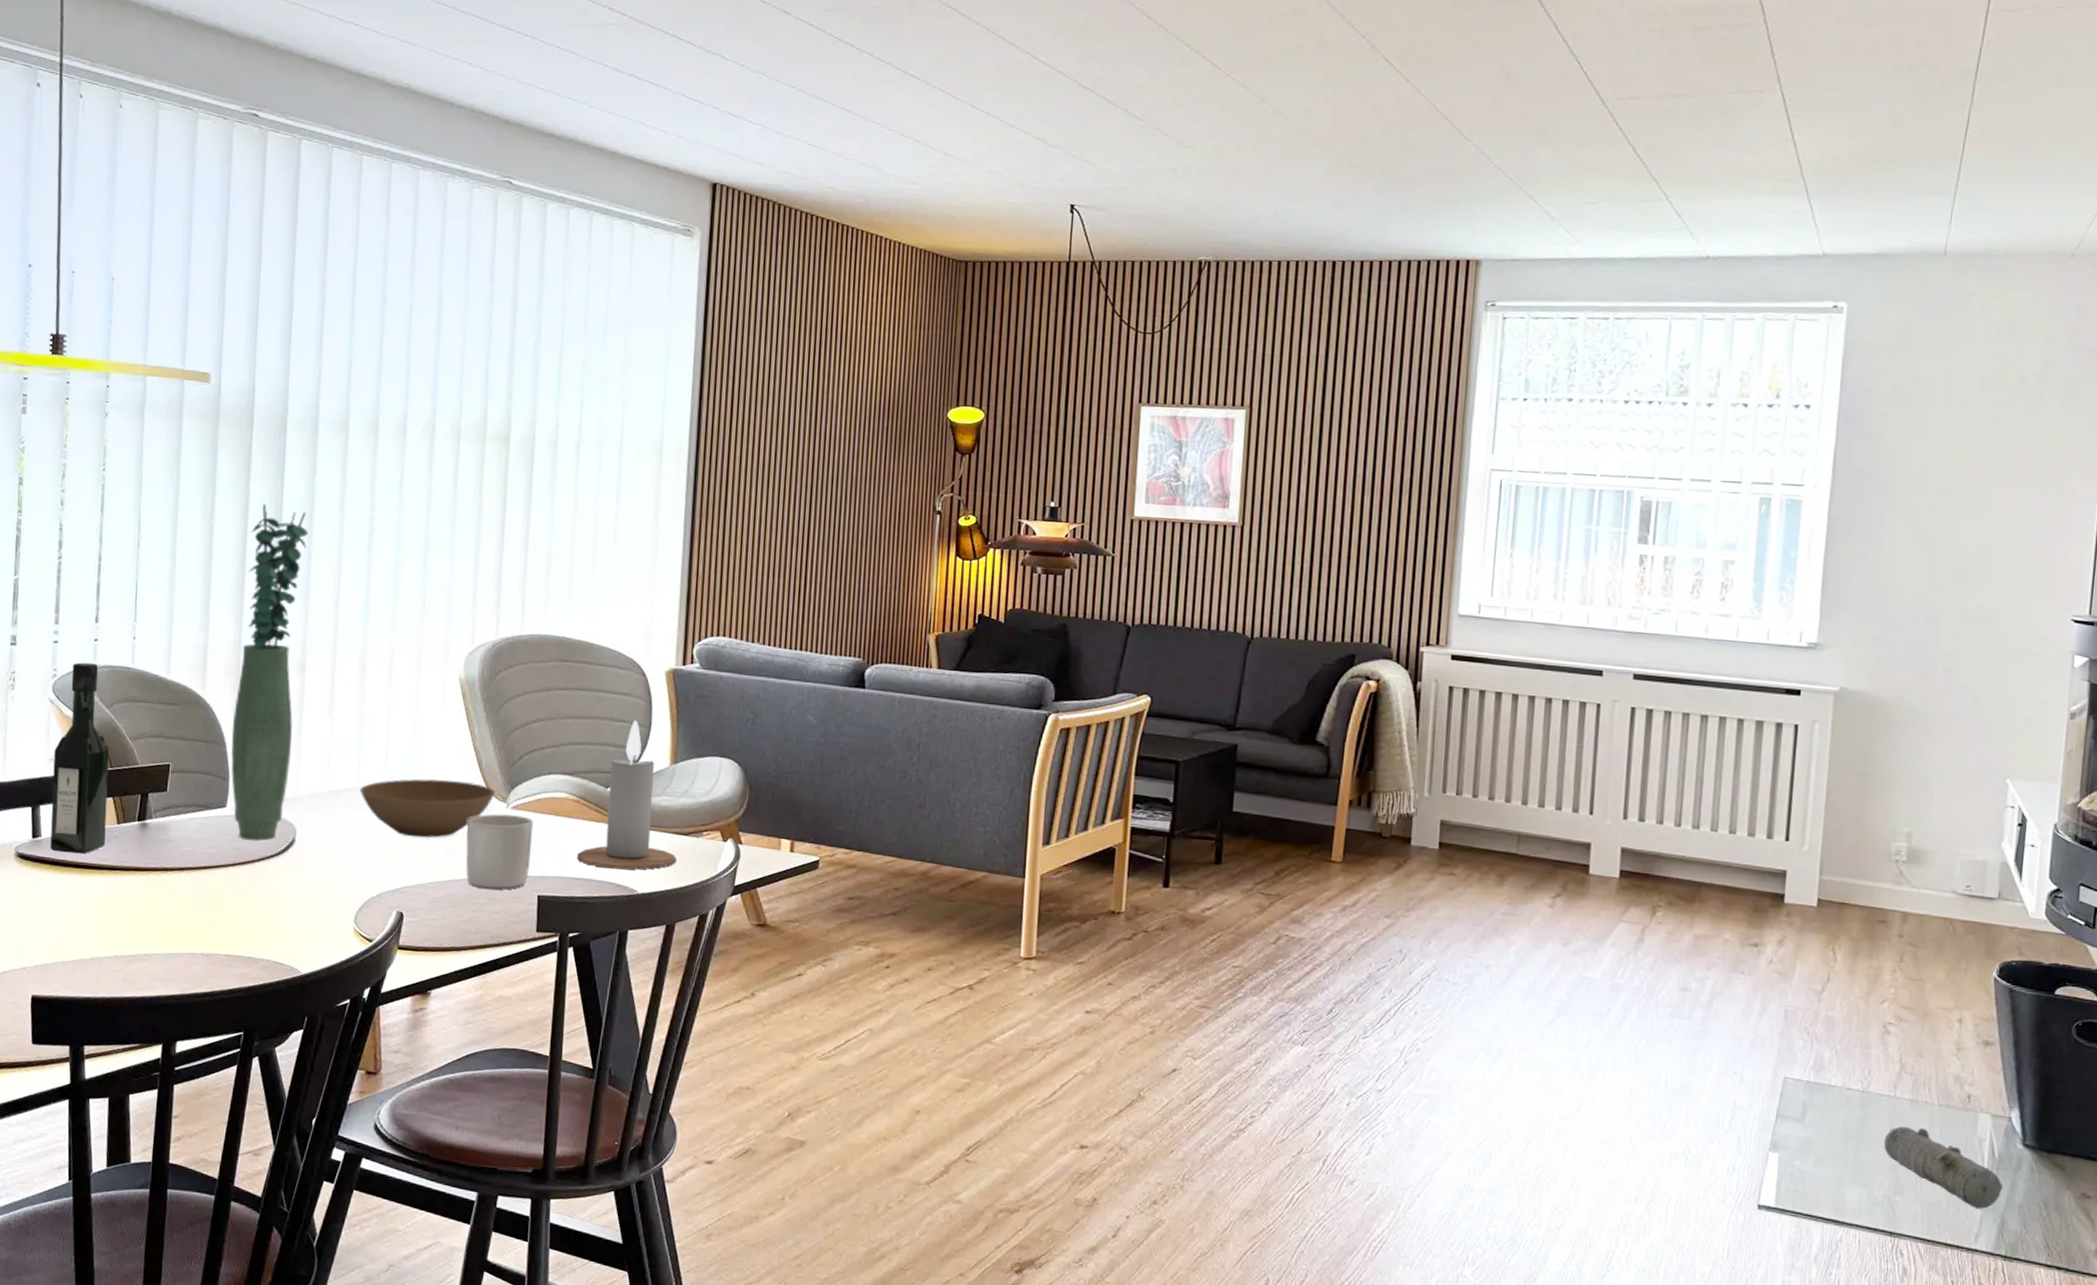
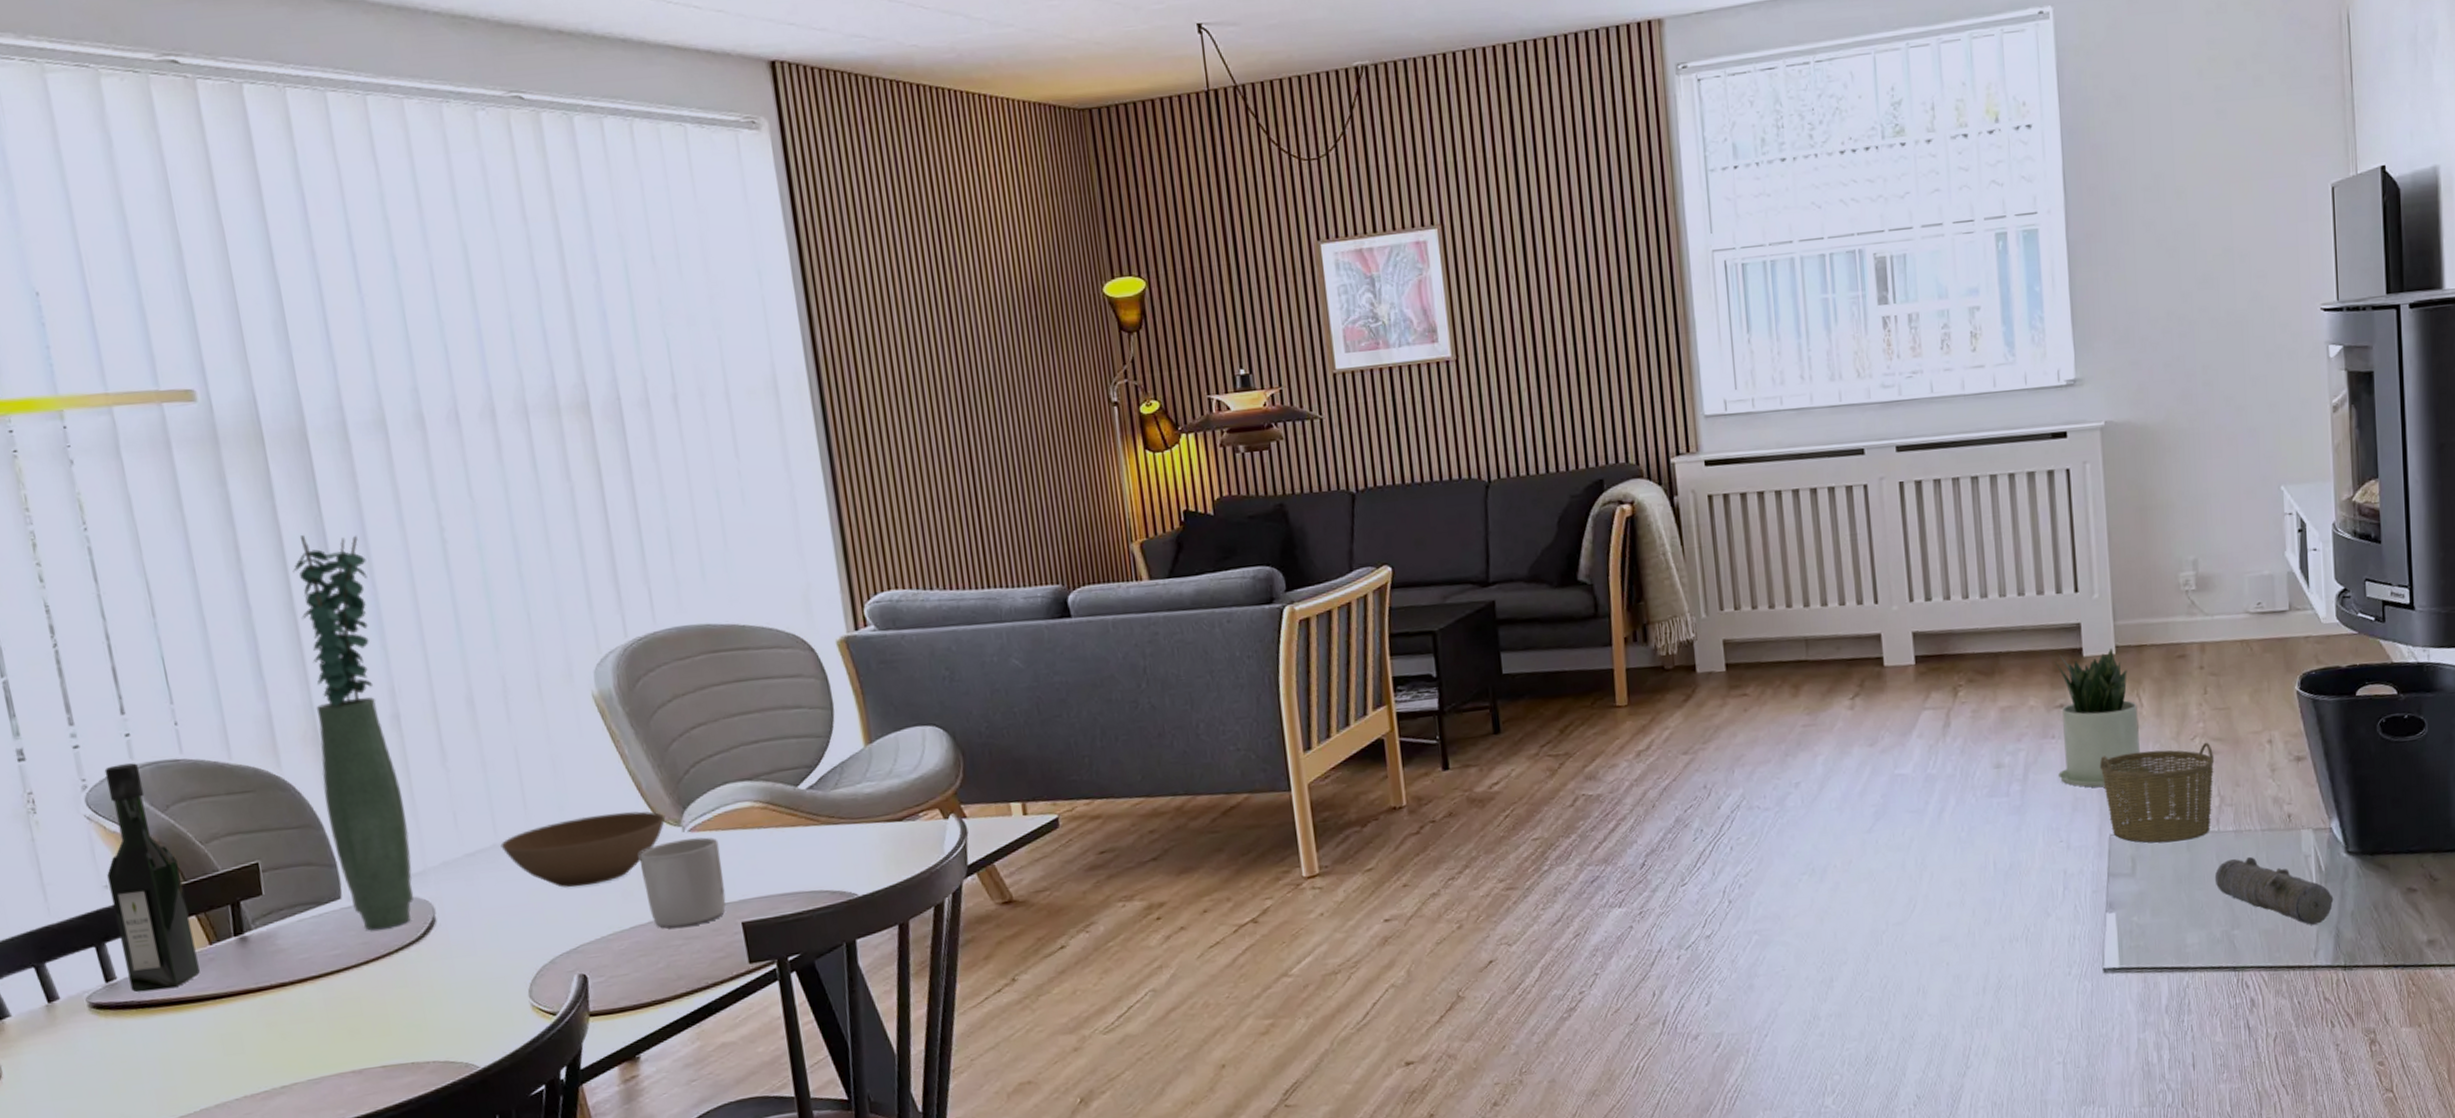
candle: present [577,720,677,870] -> none [778,703,895,877]
planter: none [1742,896,1834,1031] -> present [2055,648,2150,788]
basket: none [1784,1000,1901,1099] -> present [2099,742,2215,843]

